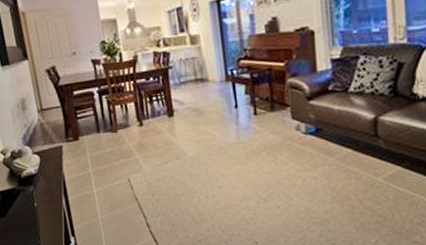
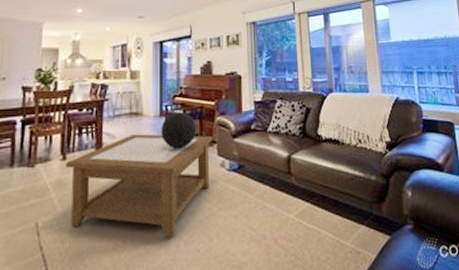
coffee table: none [143,98,286,195] -> present [65,134,213,238]
decorative sphere: none [228,75,267,113] -> present [161,112,197,149]

